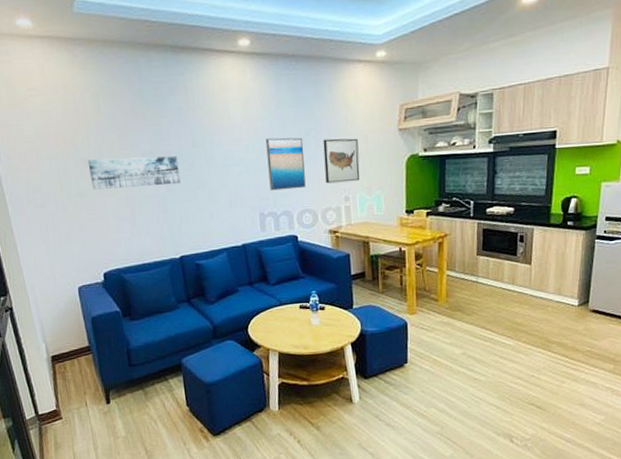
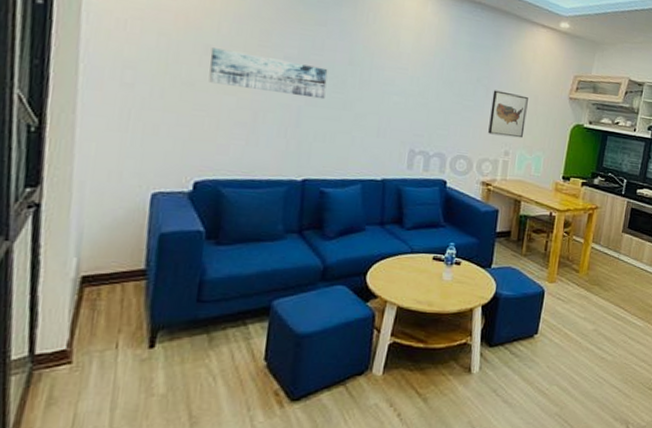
wall art: present [265,137,306,191] -> none [427,75,473,134]

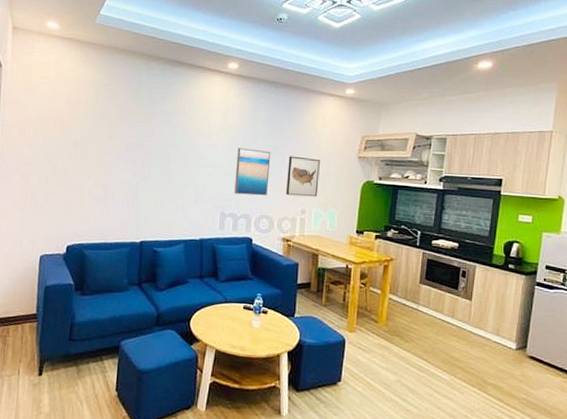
wall art: present [208,47,328,100] -> none [76,143,157,176]
wall art: none [427,75,473,134] -> present [234,148,271,196]

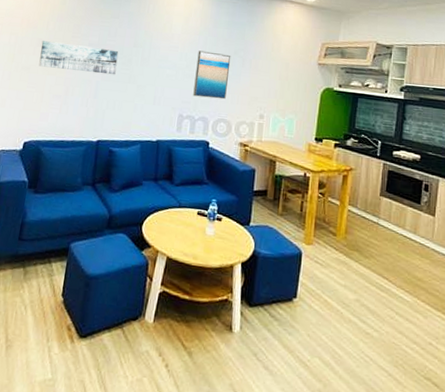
wall art: none [76,143,157,176] -> present [38,41,119,75]
wall art: present [286,156,320,197] -> none [245,60,280,103]

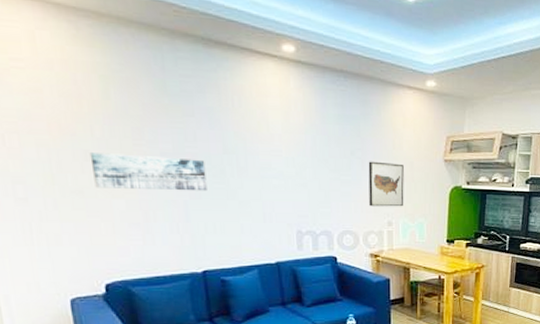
wall art: present [193,50,231,100] -> none [307,153,349,209]
wall art: none [245,60,280,103] -> present [368,161,404,207]

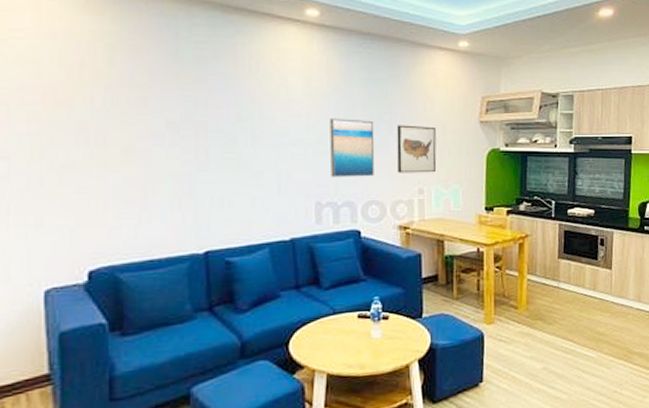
wall art: present [89,153,207,192] -> none [86,124,216,163]
wall art: none [307,153,349,209] -> present [329,118,375,178]

